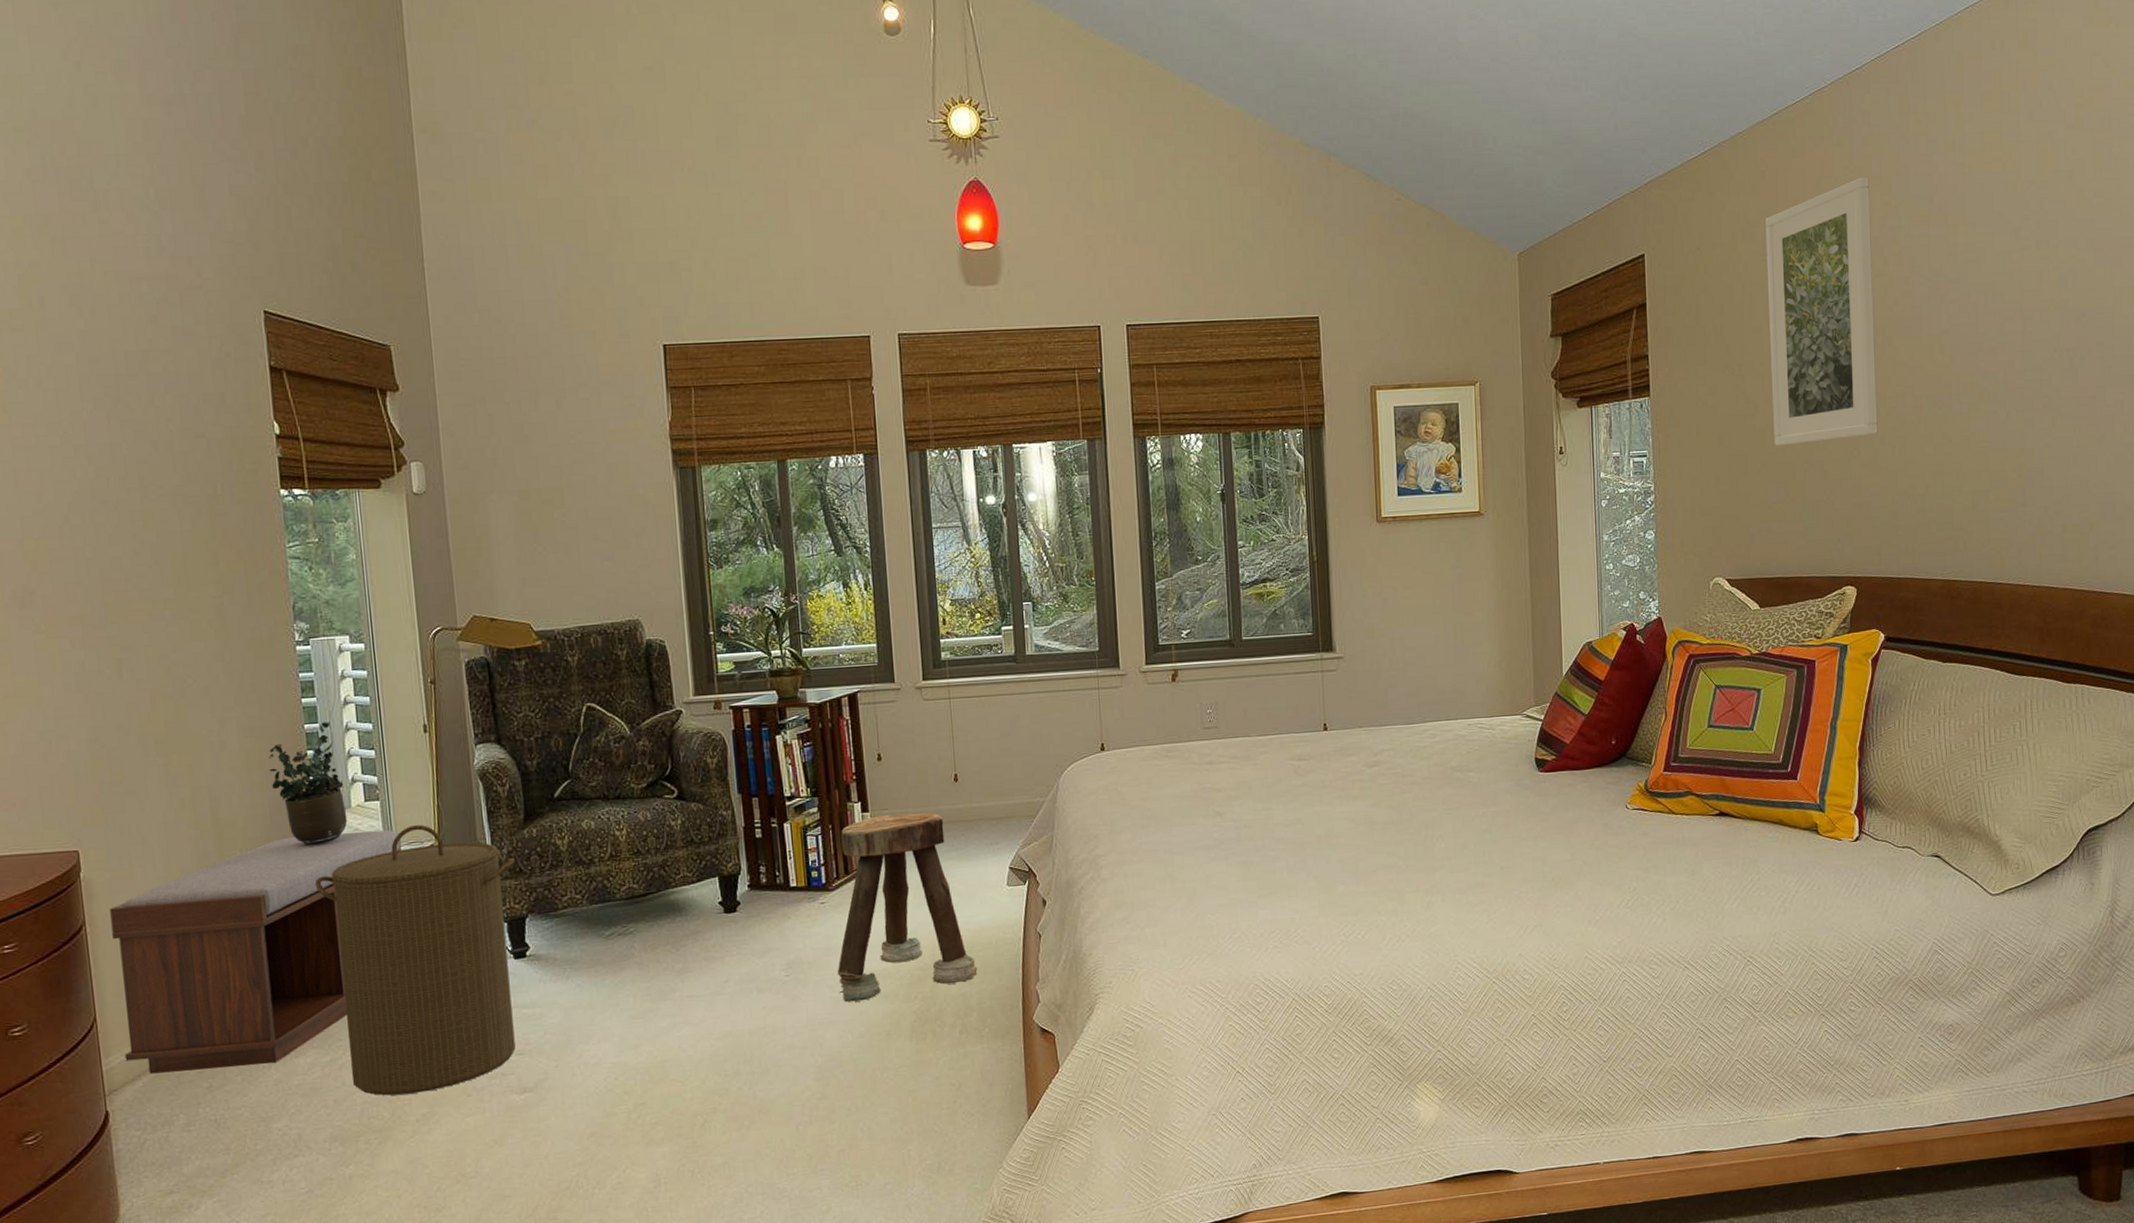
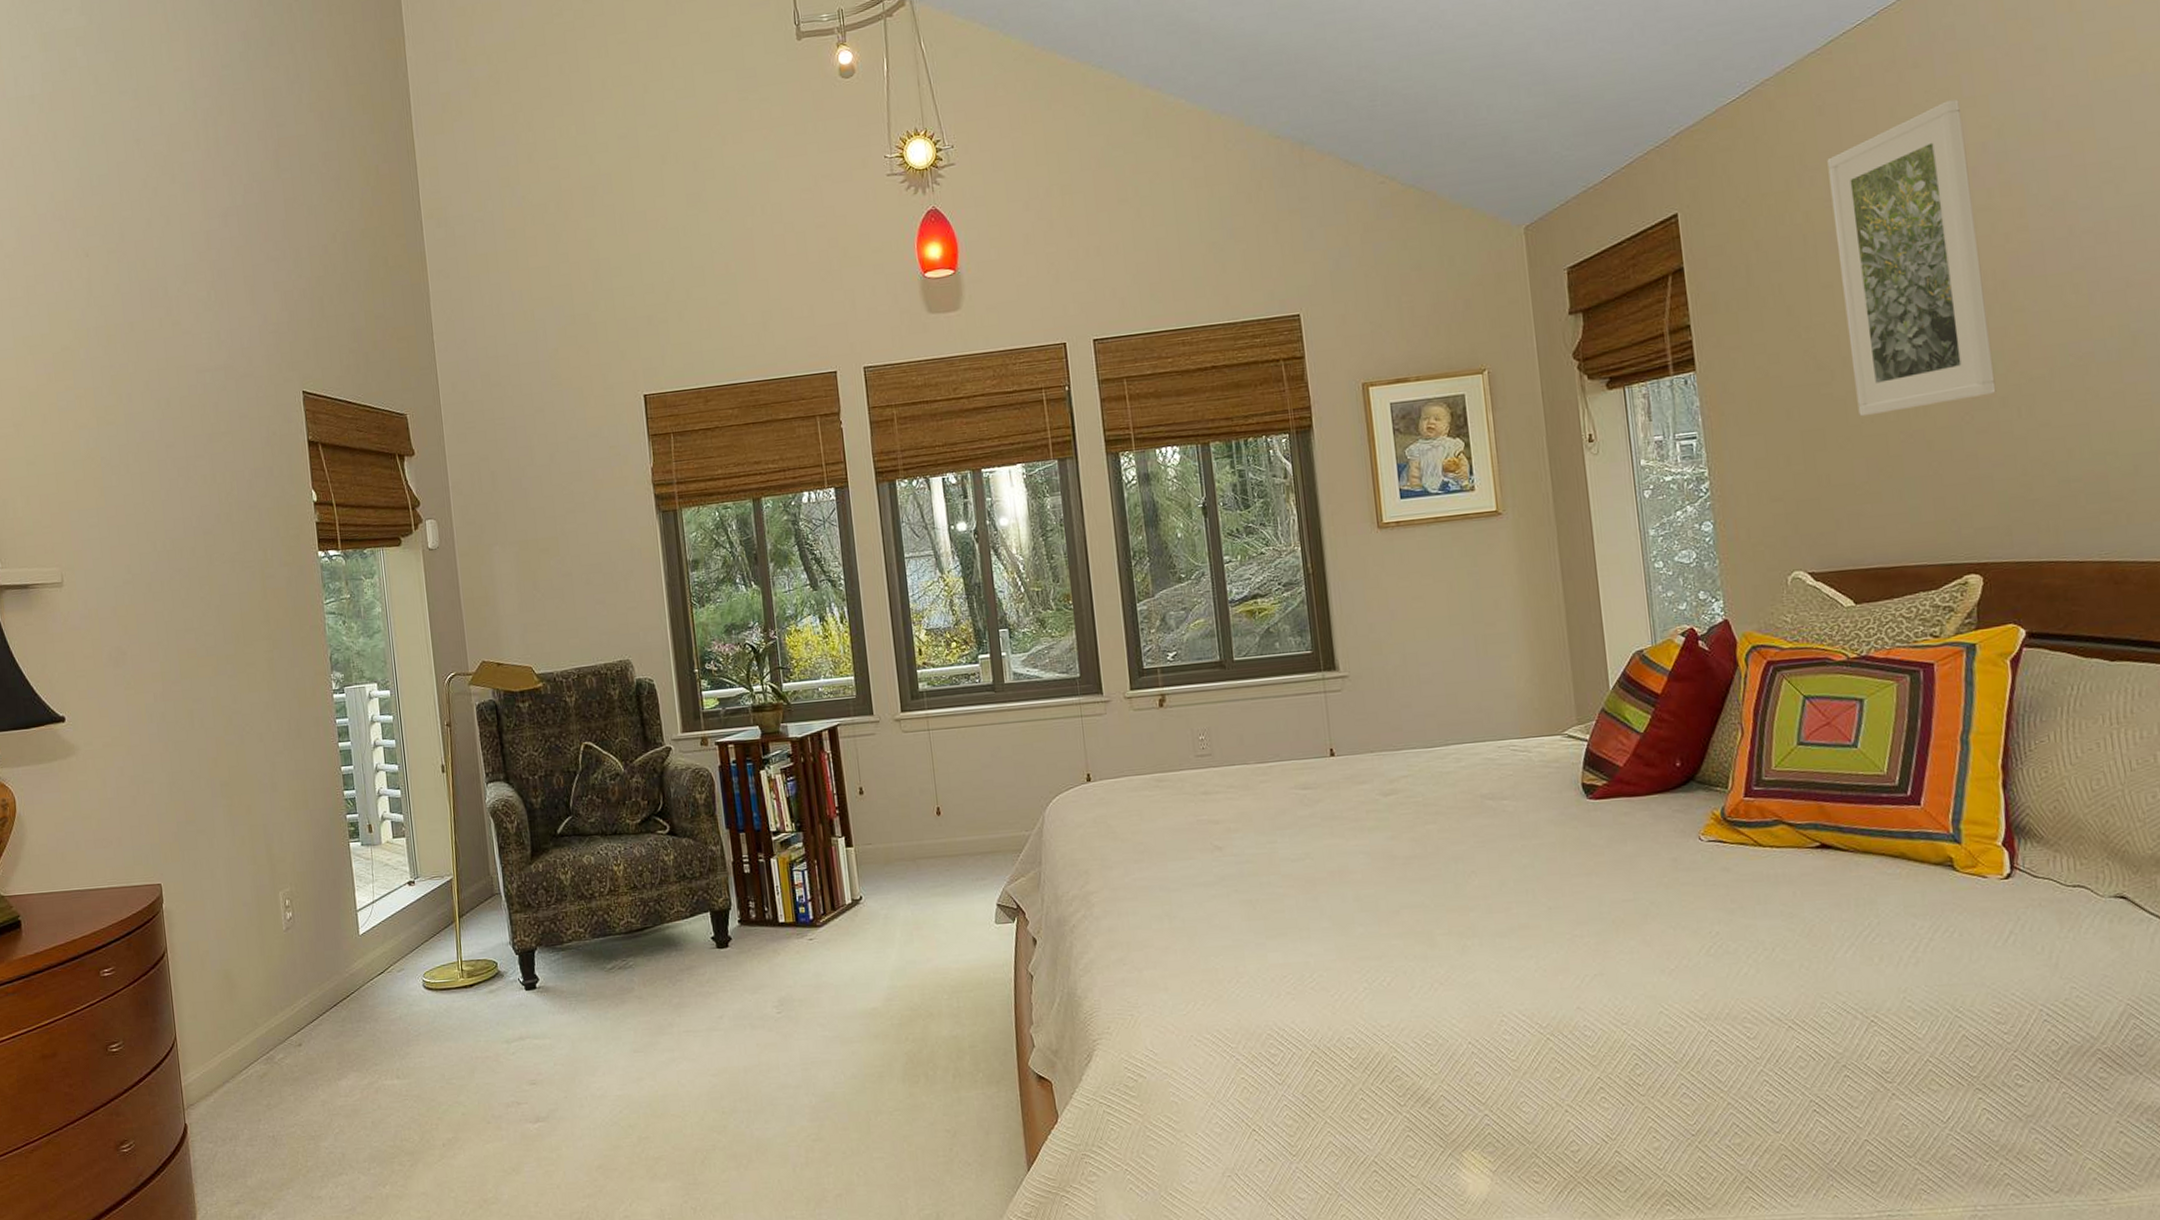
bench: present [110,830,401,1074] -> none [186,865,425,1091]
potted plant: present [269,721,348,846] -> none [313,764,379,880]
laundry hamper: present [314,824,516,1096] -> none [352,859,529,1120]
stool: present [837,812,978,1003] -> none [826,847,969,1042]

